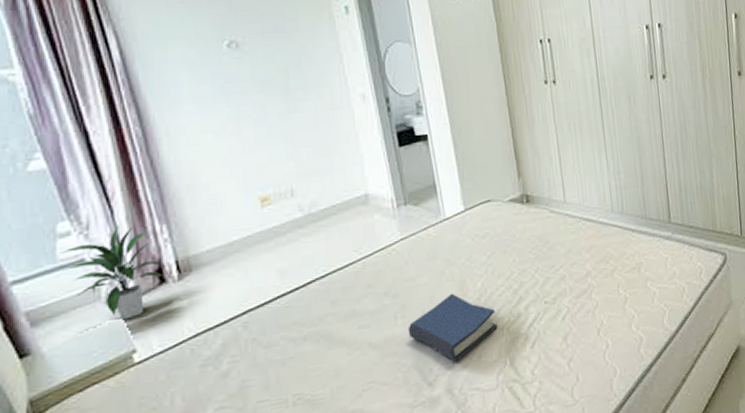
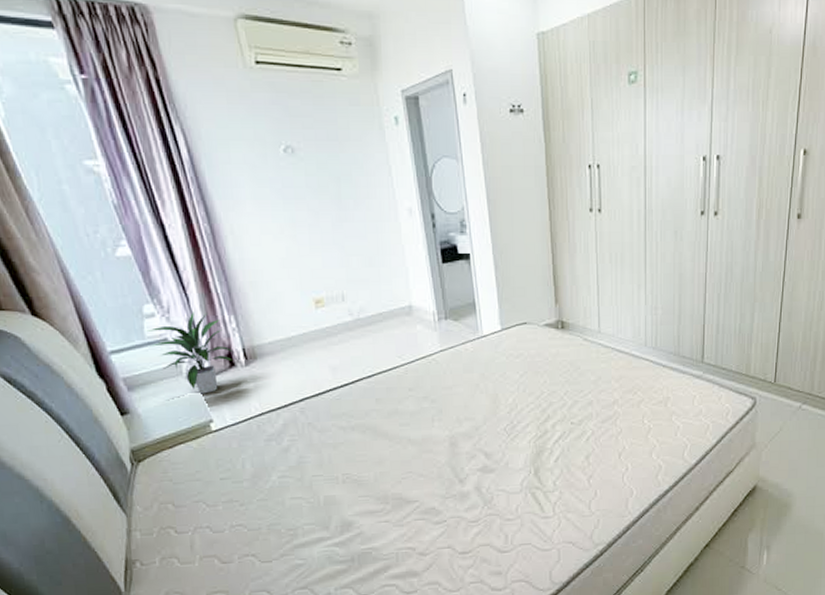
hardback book: present [408,293,498,363] -> none [443,404,525,466]

